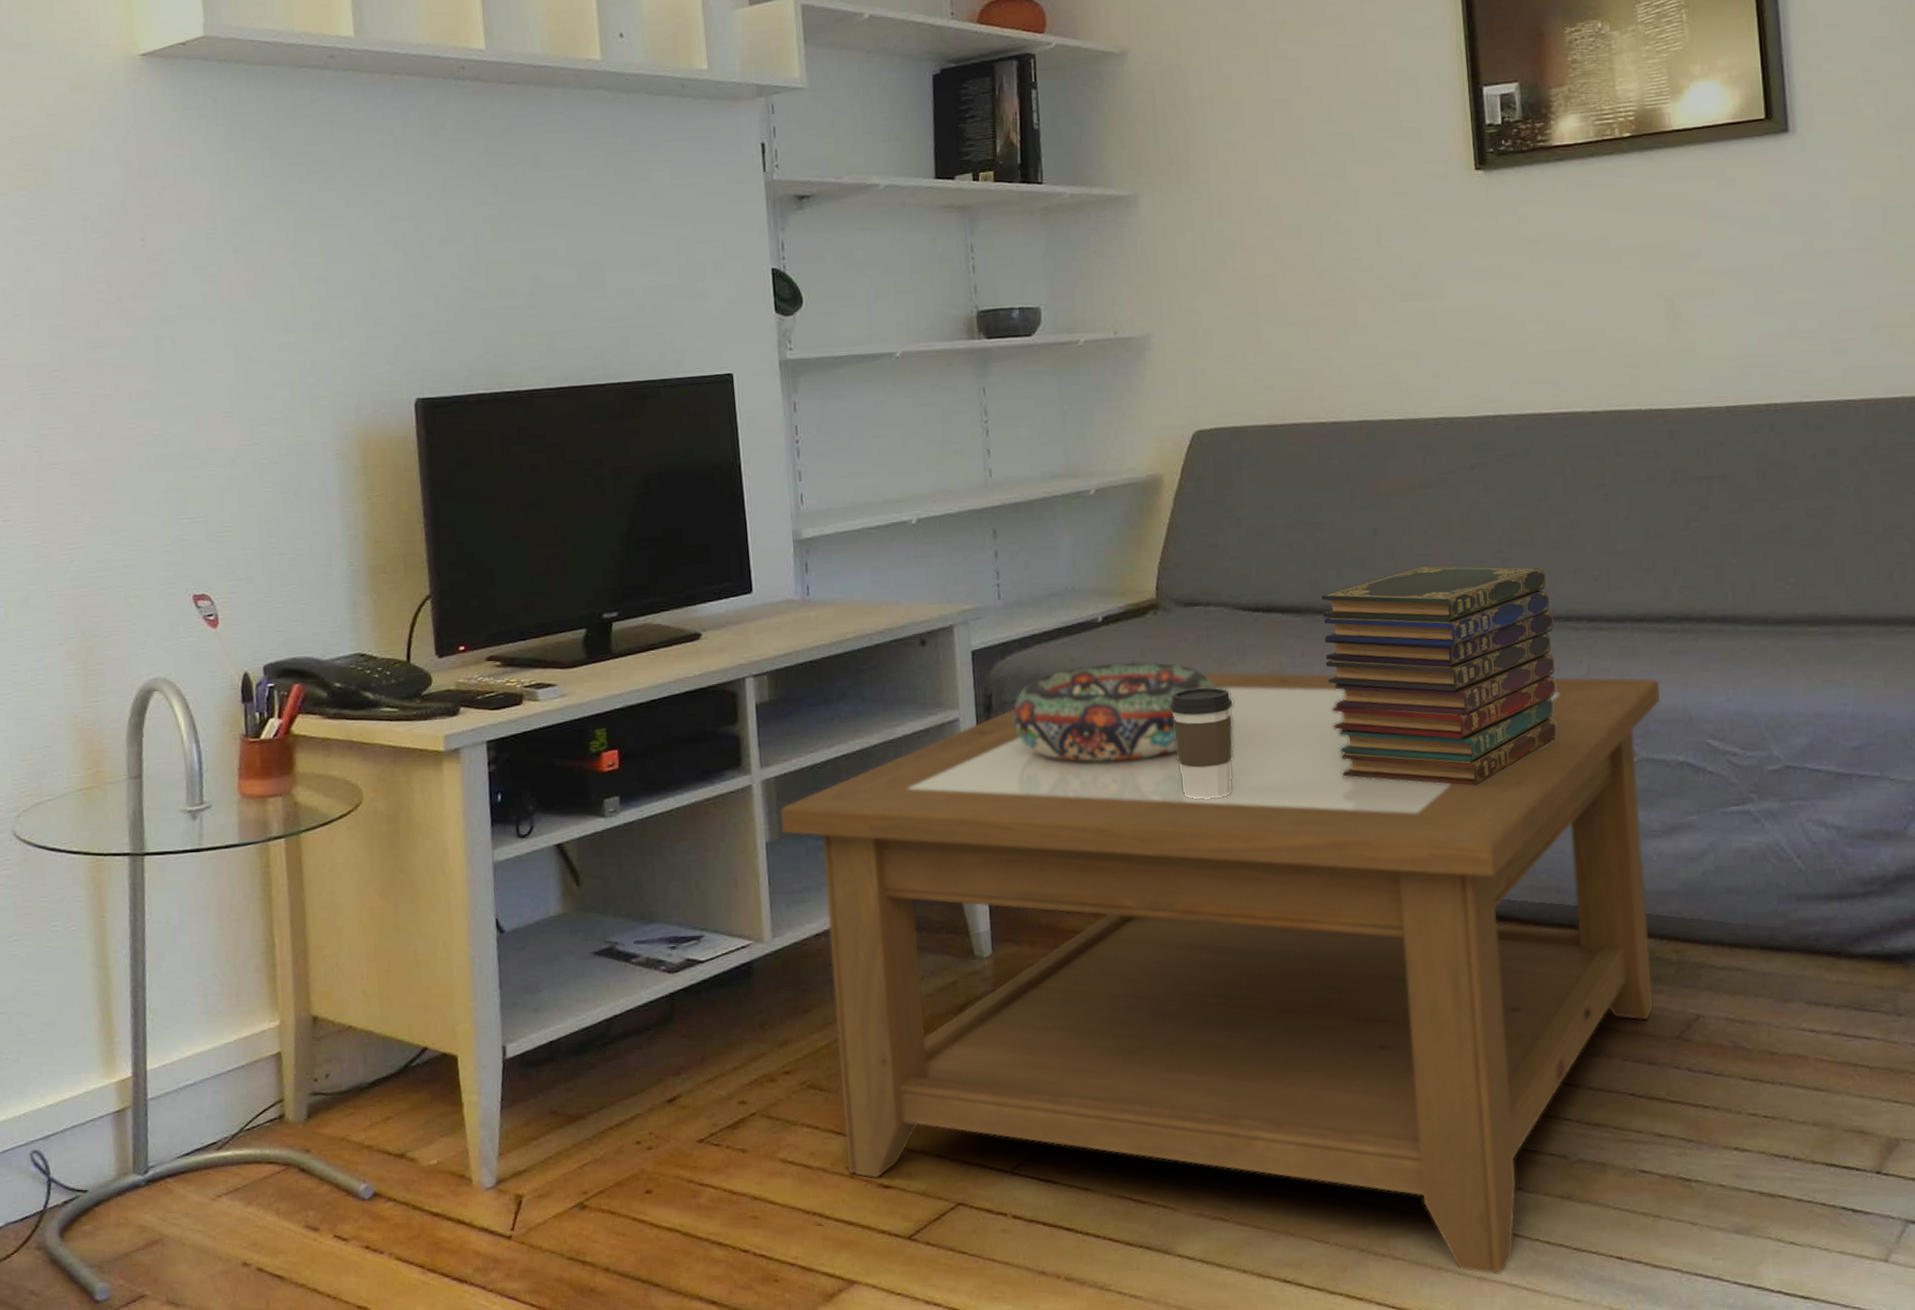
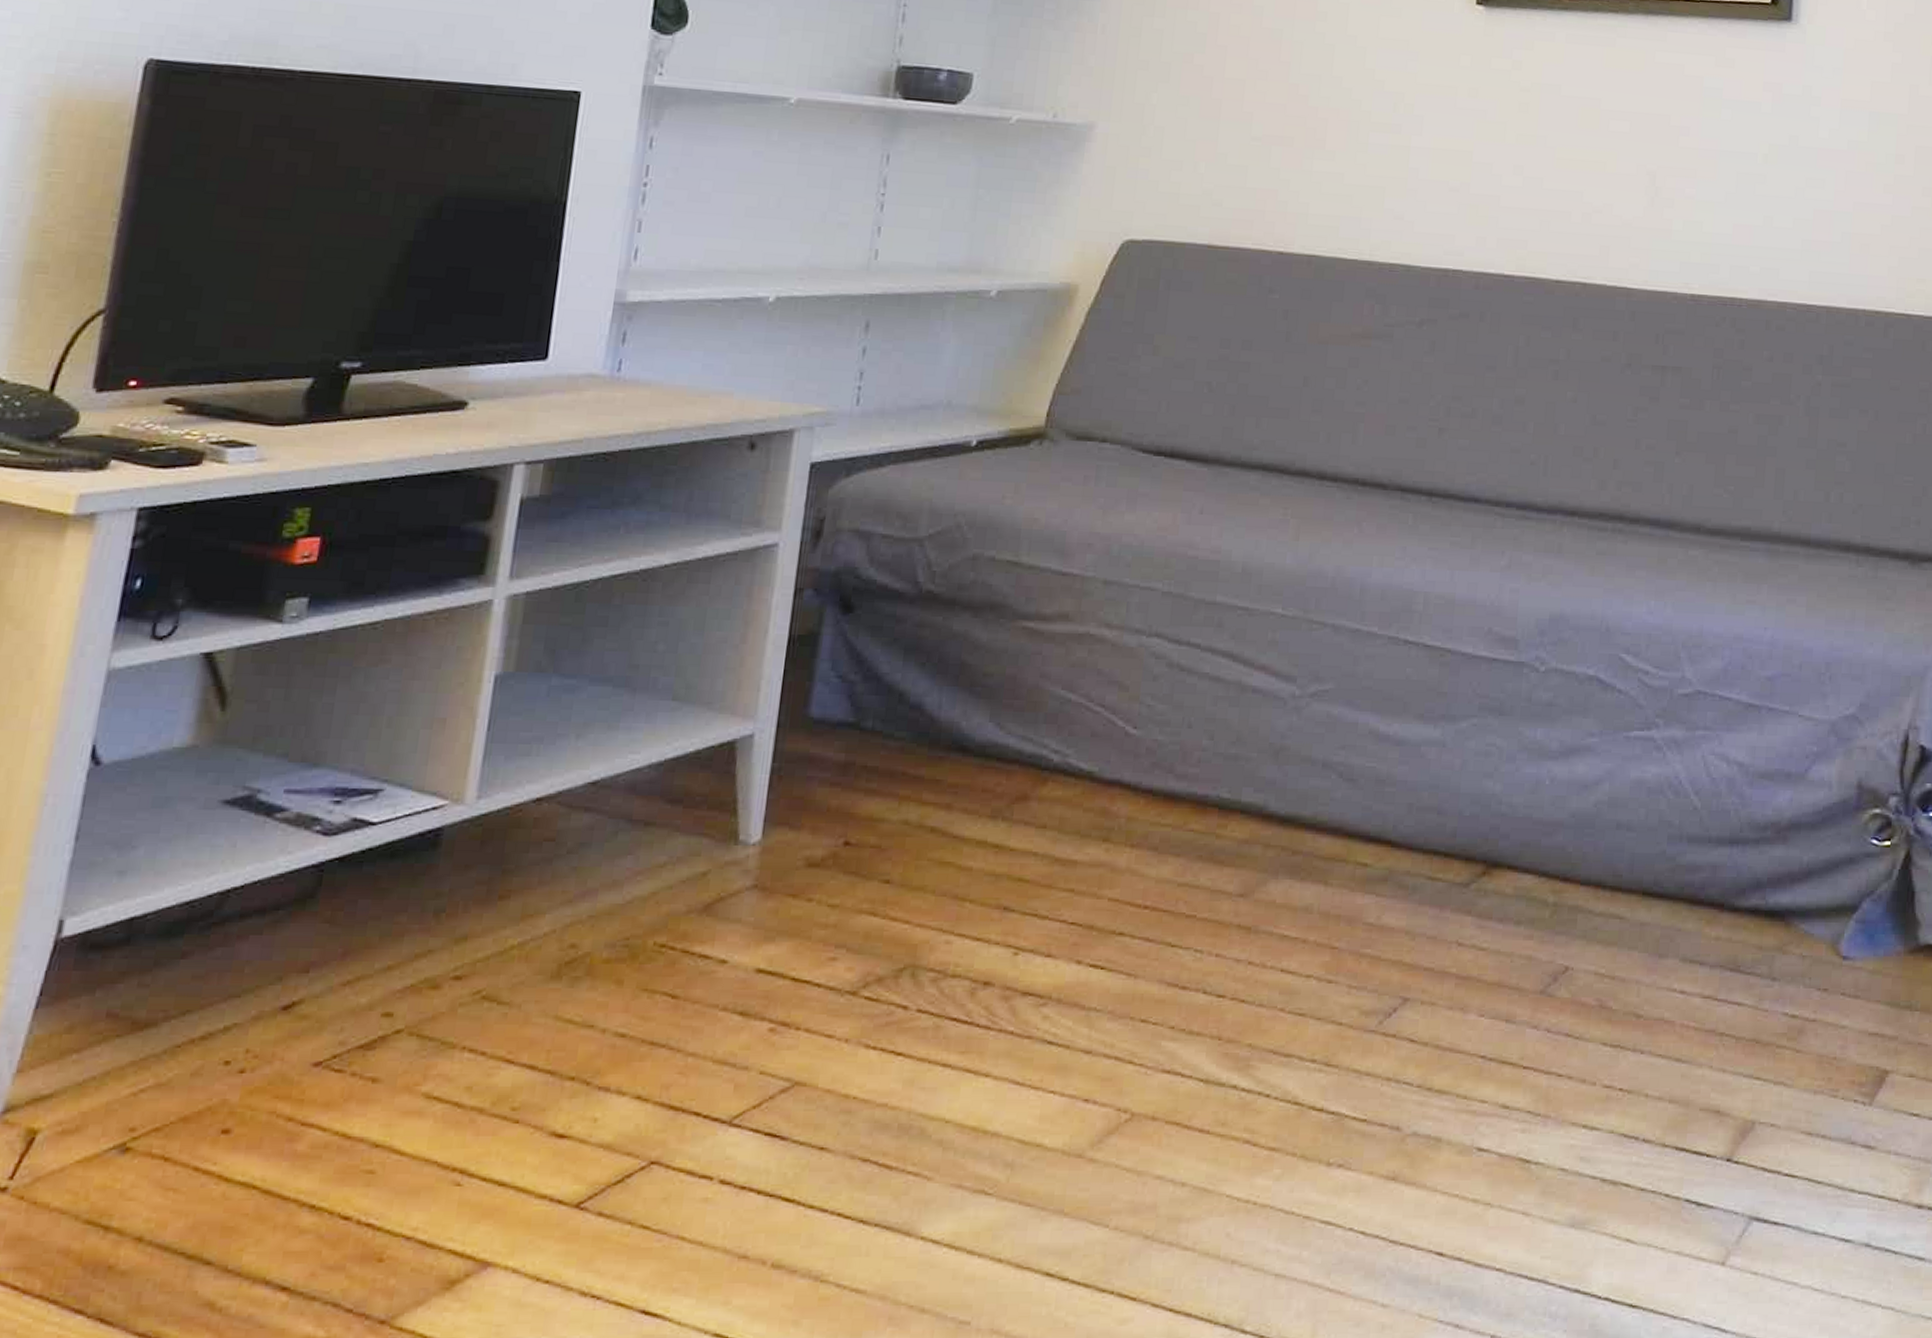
coffee table: present [780,672,1660,1276] -> none [513,519,1580,1273]
decorative bowl: present [1012,662,1215,762] -> none [844,496,1094,614]
coffee cup: present [1169,687,1233,800] -> none [1034,536,1112,670]
book stack: present [1322,565,1558,787] -> none [1221,425,1482,684]

